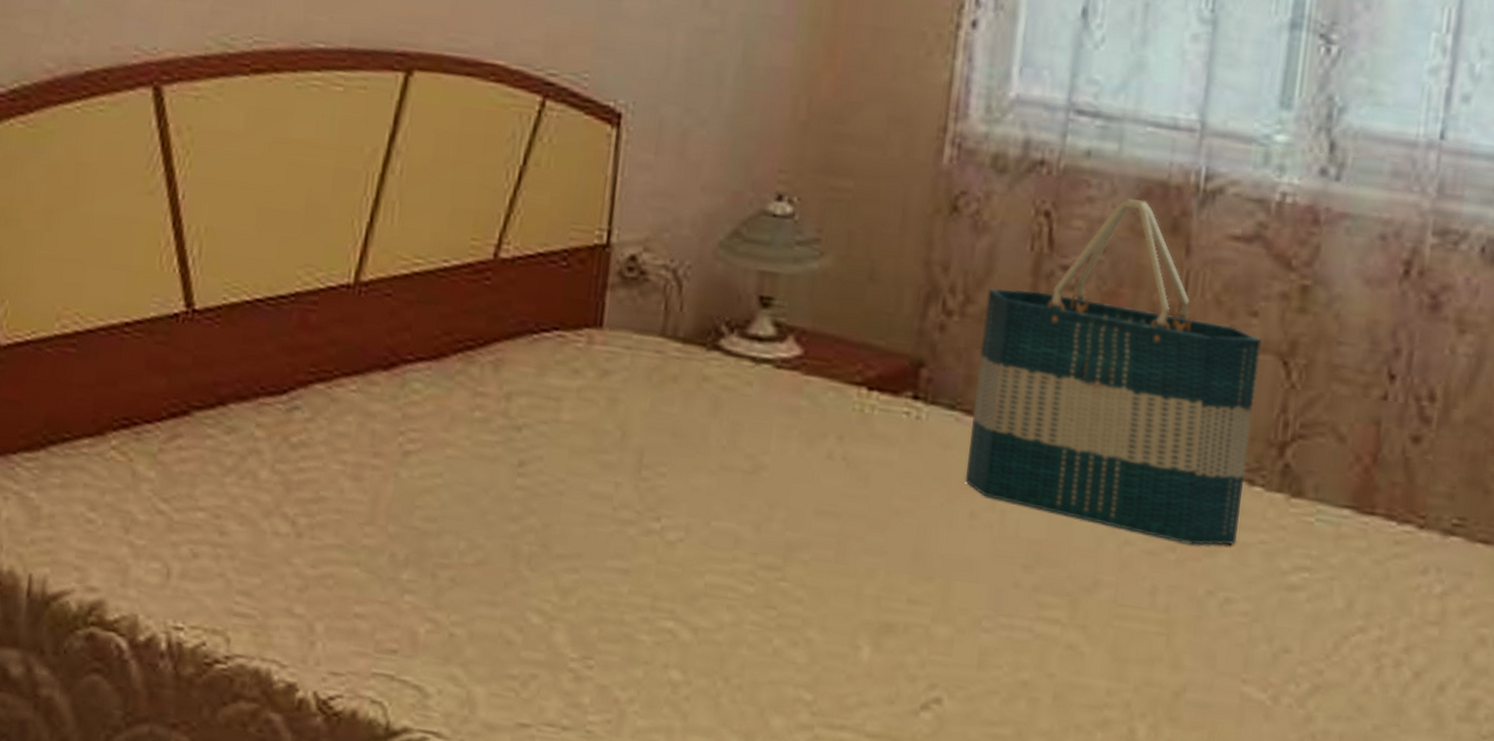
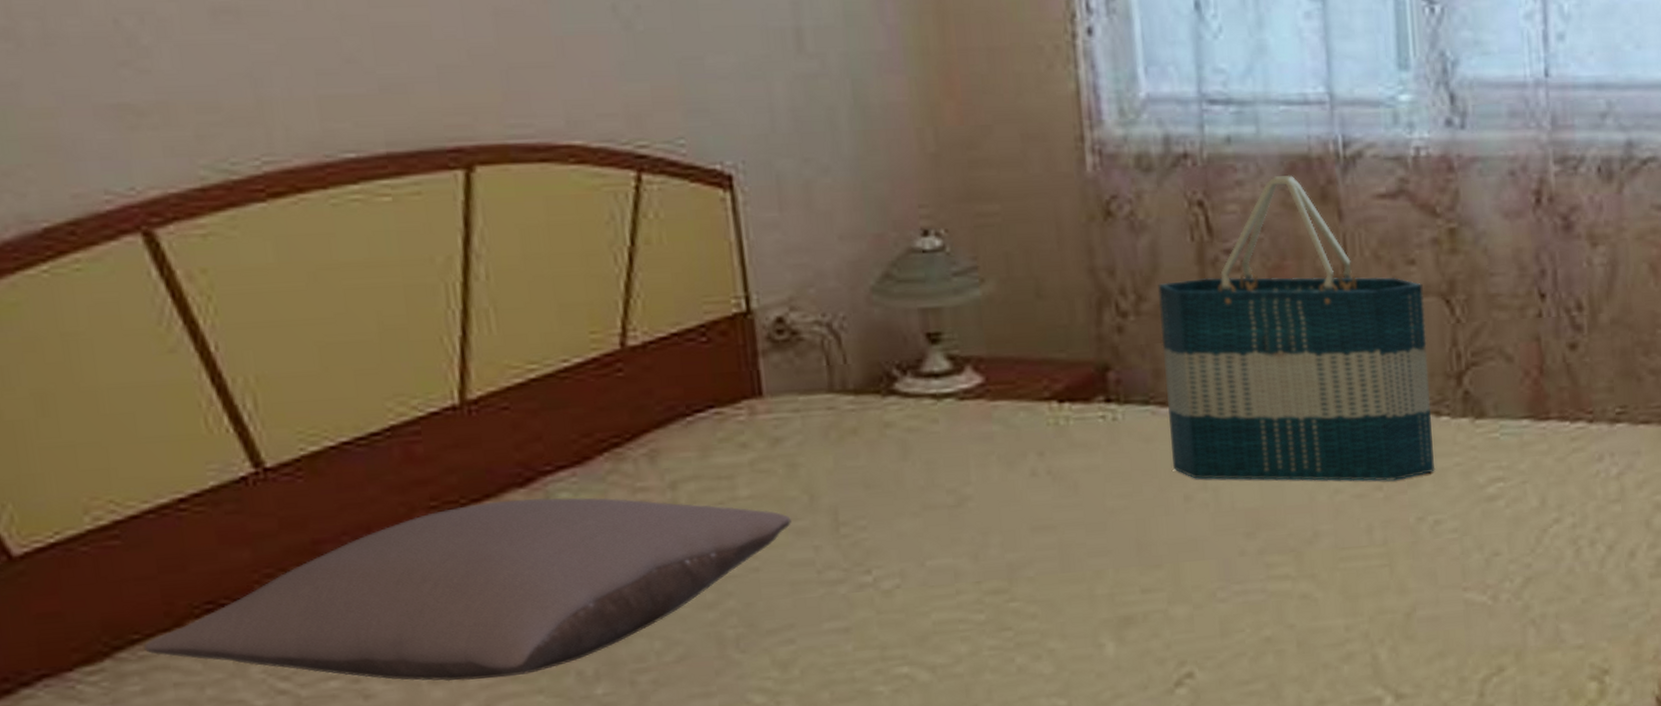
pillow: none [71,377,601,545] -> present [144,497,791,682]

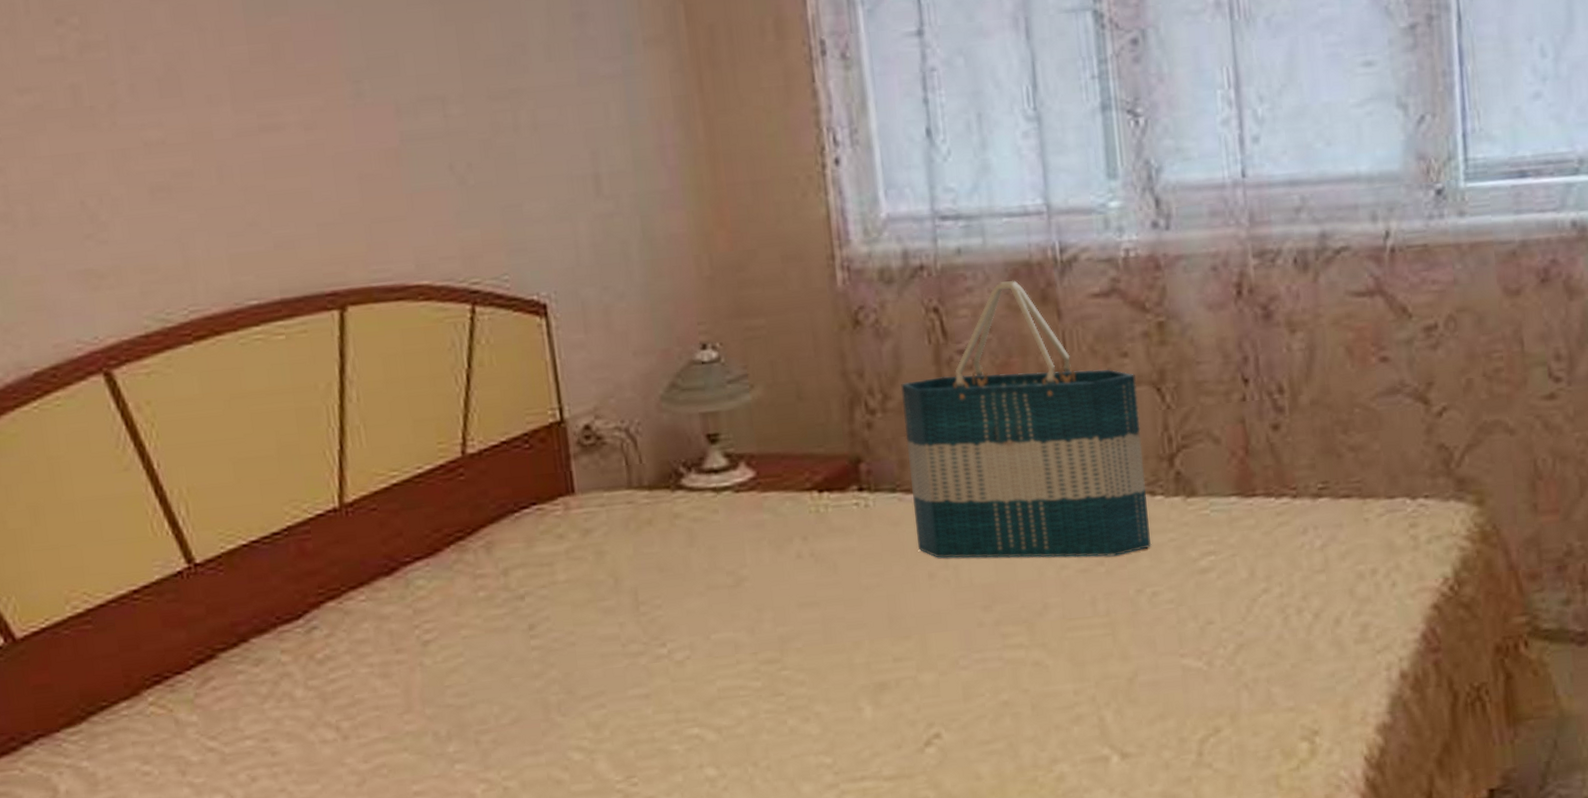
pillow: present [144,497,791,682] -> none [110,583,600,741]

